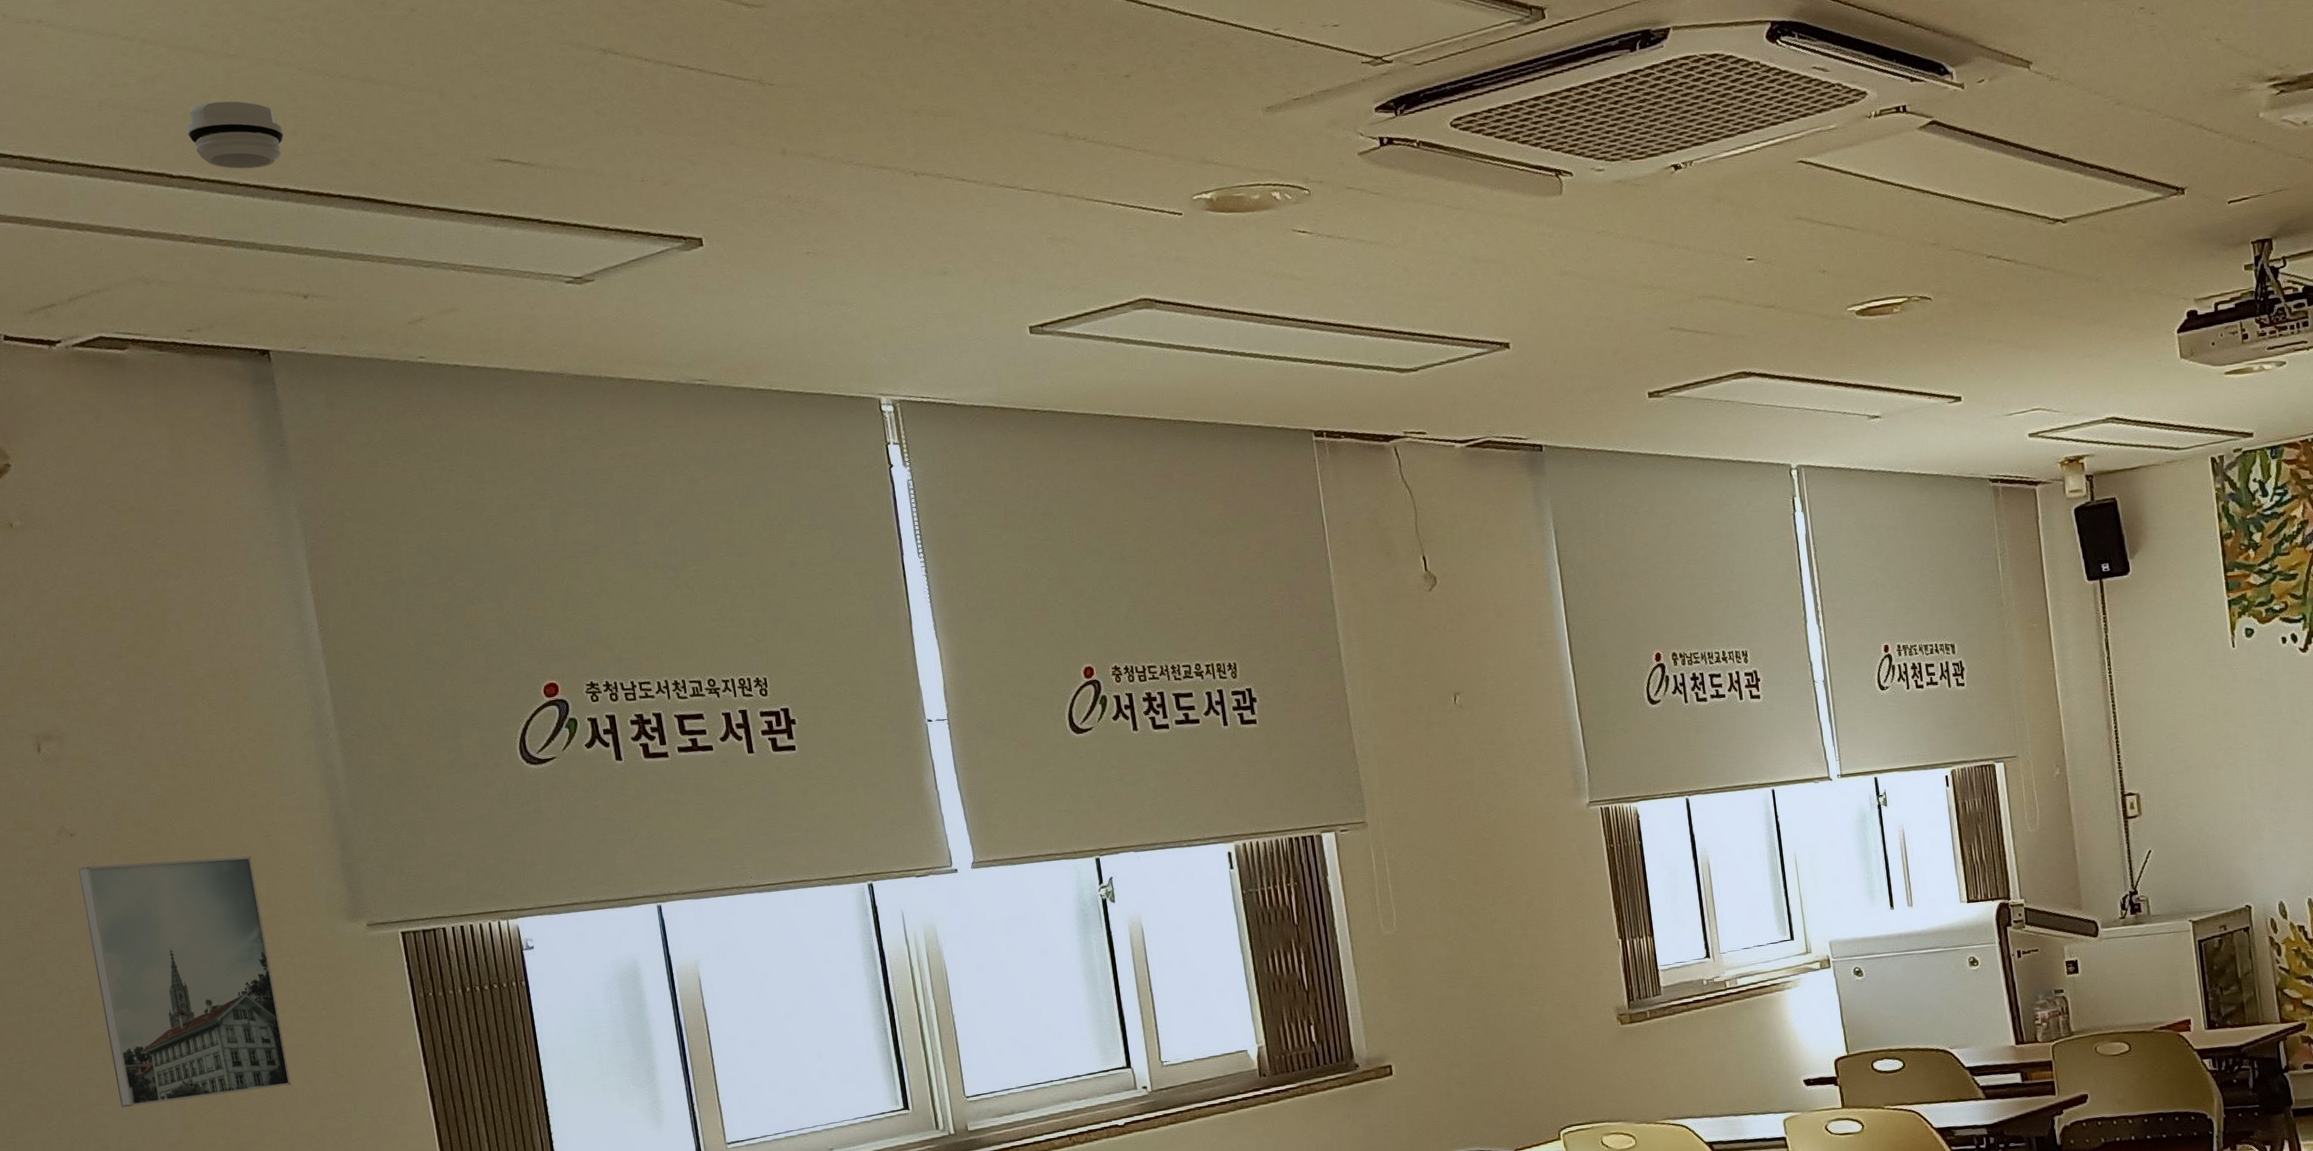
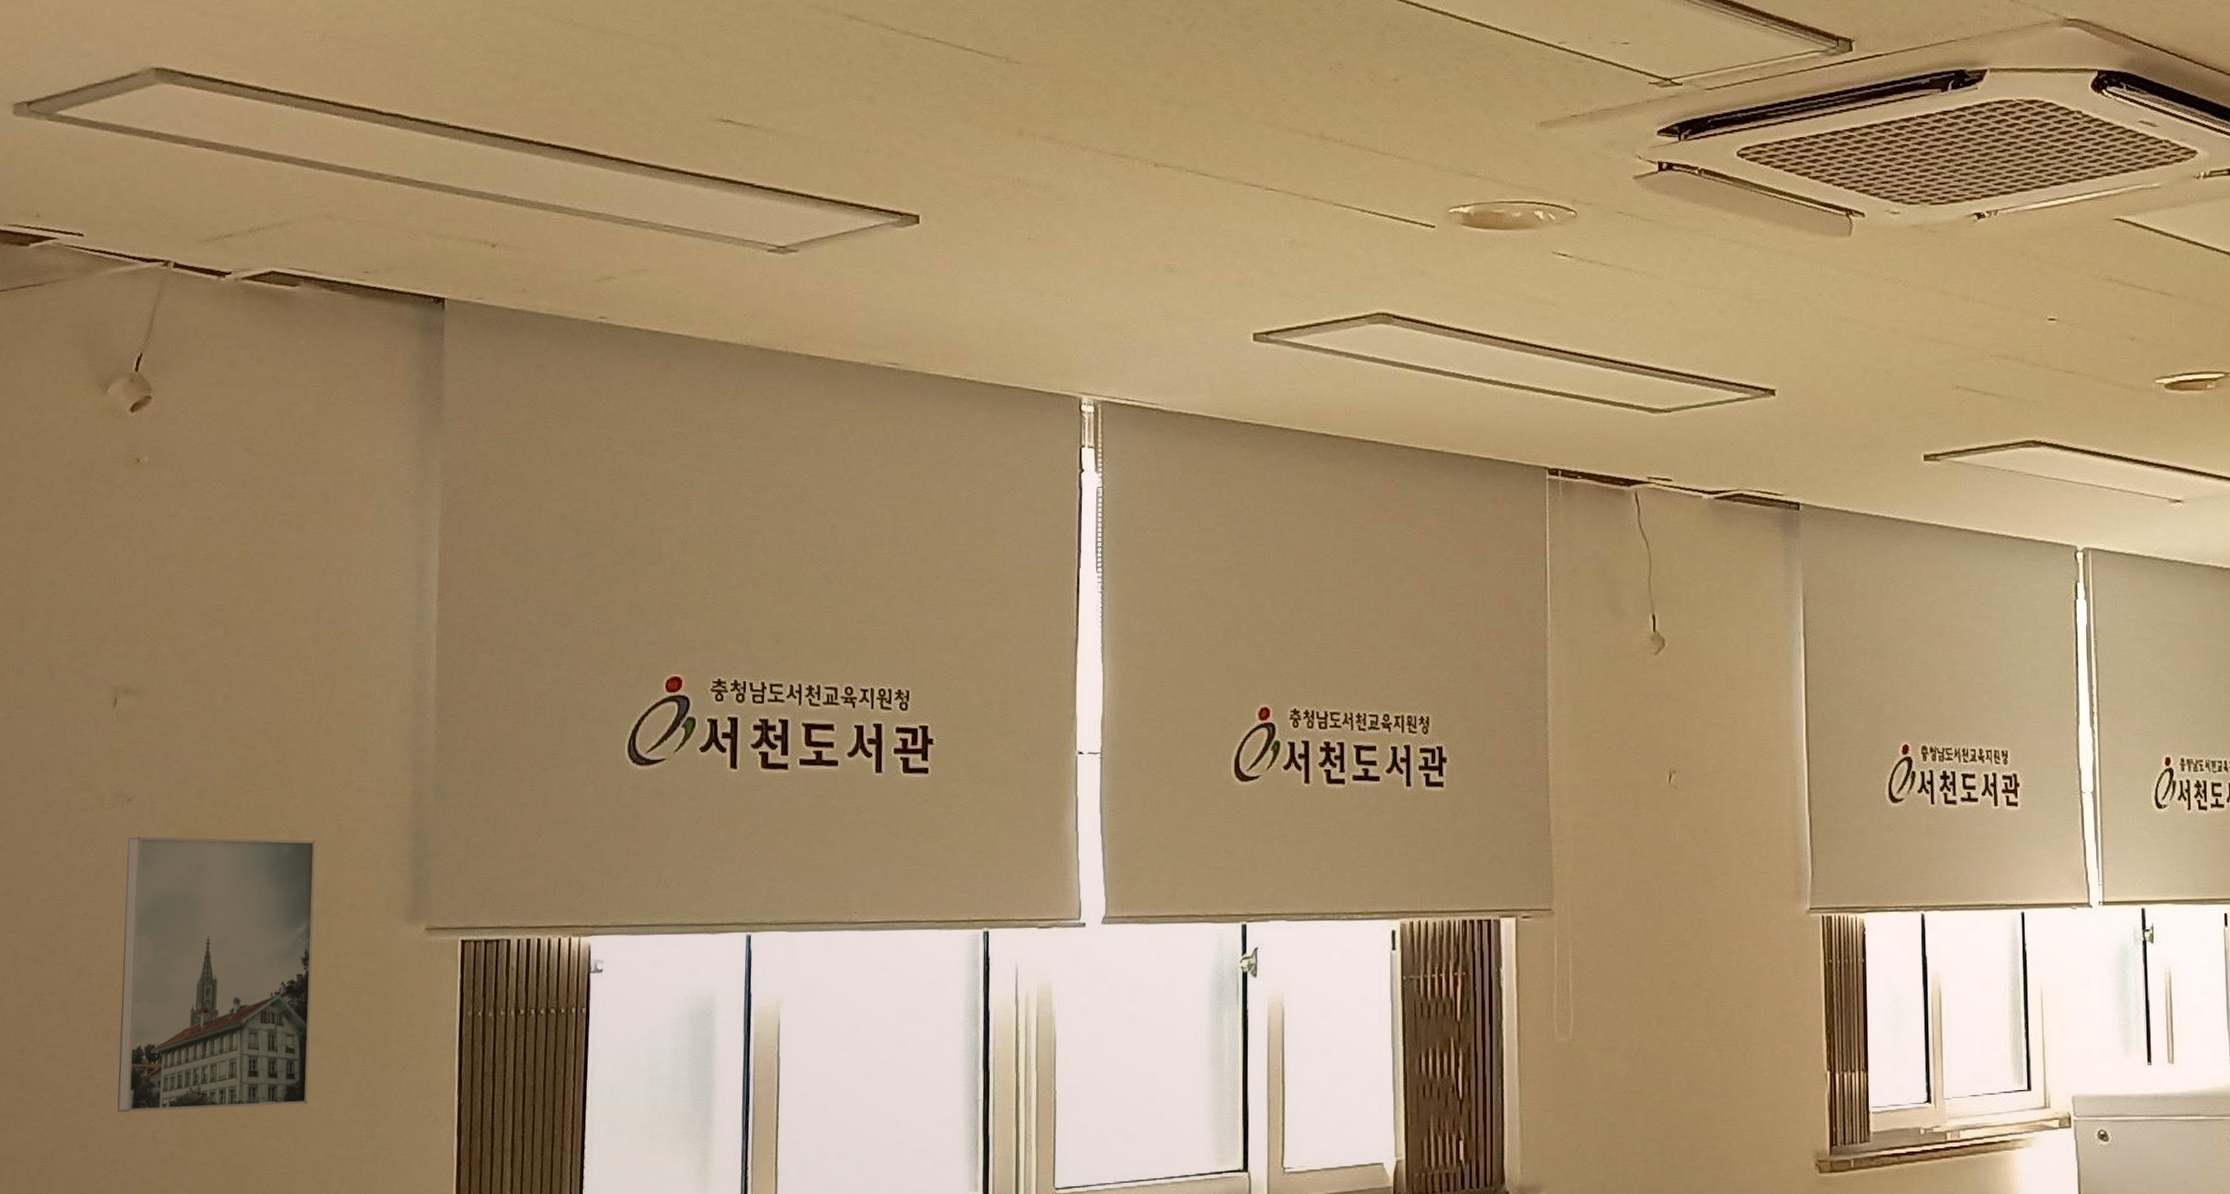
smoke detector: present [187,101,284,169] -> none [406,41,504,111]

